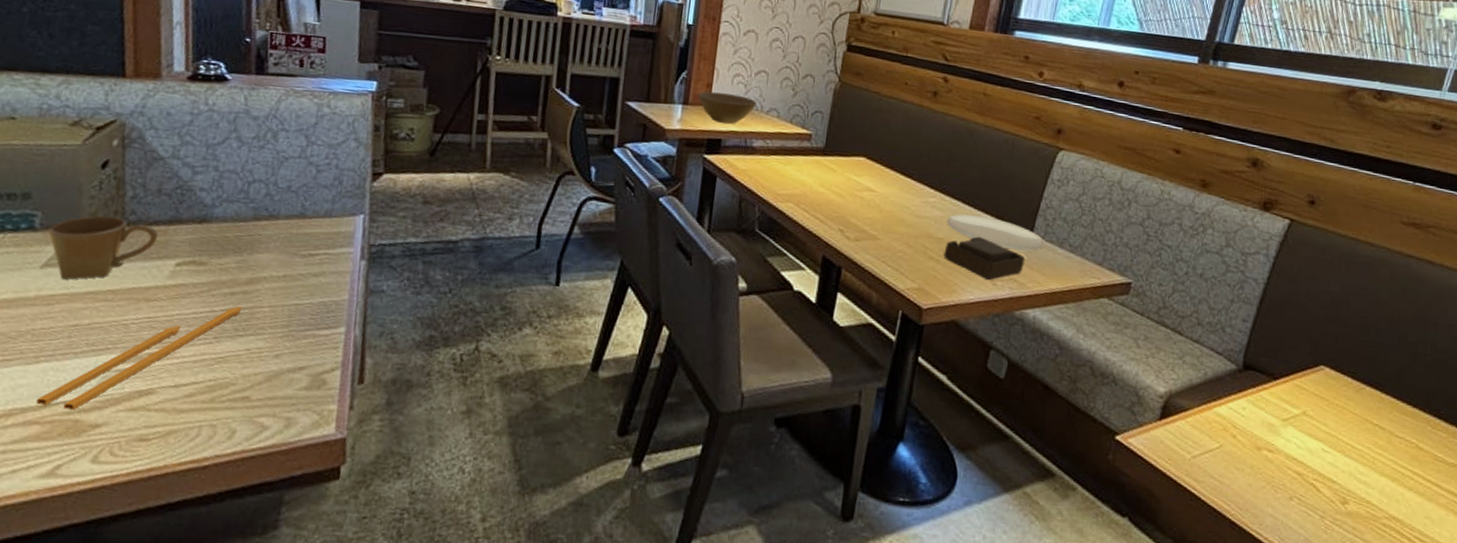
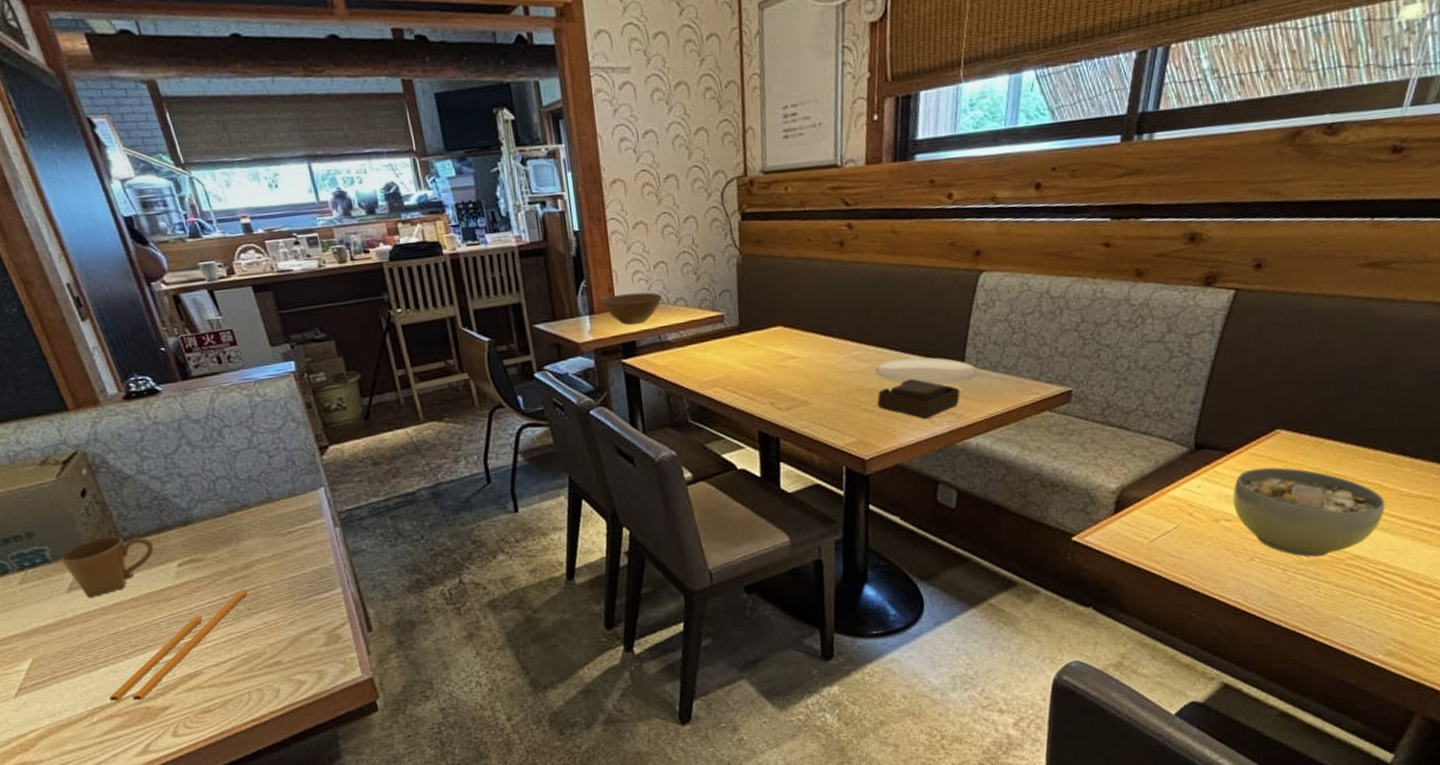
soup bowl: none [1275,401,1421,510] -> present [1232,467,1385,557]

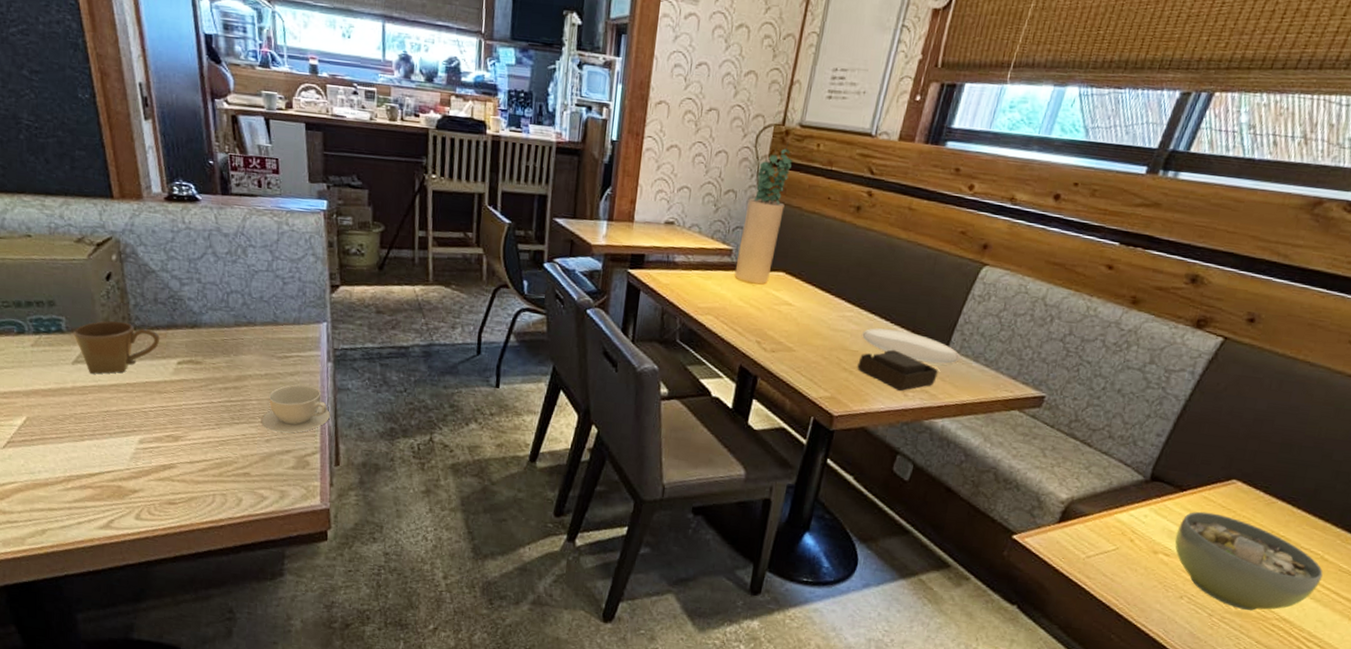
chopsticks: present [109,589,248,701] -> none [87,399,235,478]
teacup: none [279,555,352,612] -> present [261,384,331,433]
bowl: present [602,292,662,325] -> none [622,208,679,241]
vase: none [728,192,768,347] -> present [734,142,793,285]

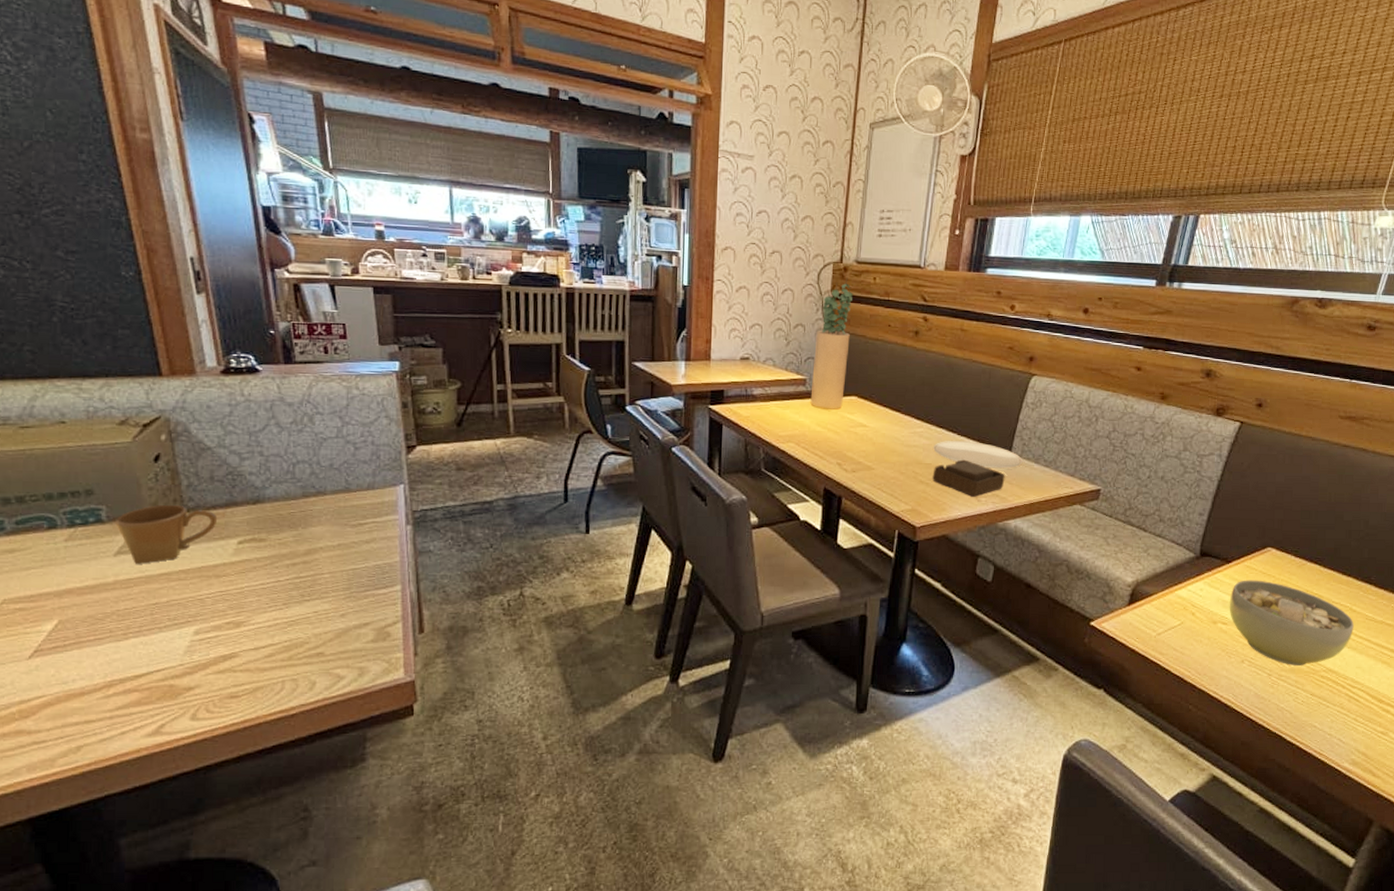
teacup: present [261,384,331,433] -> none [334,551,412,604]

